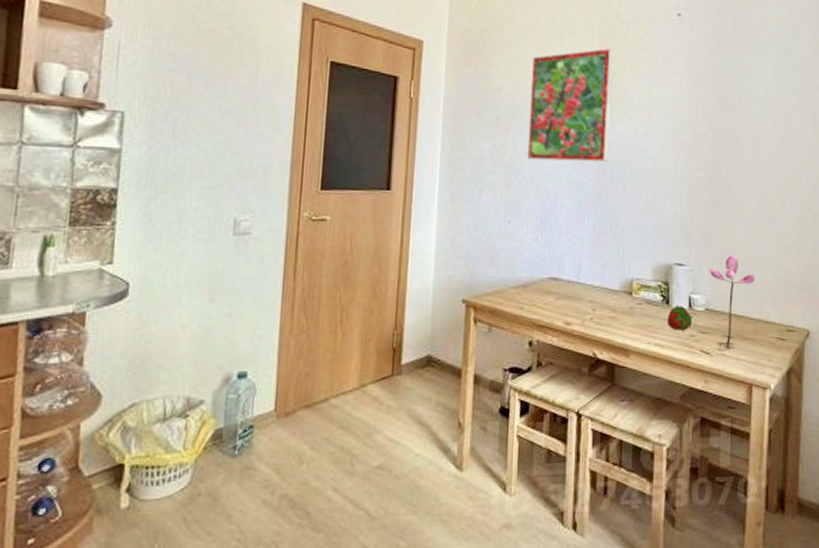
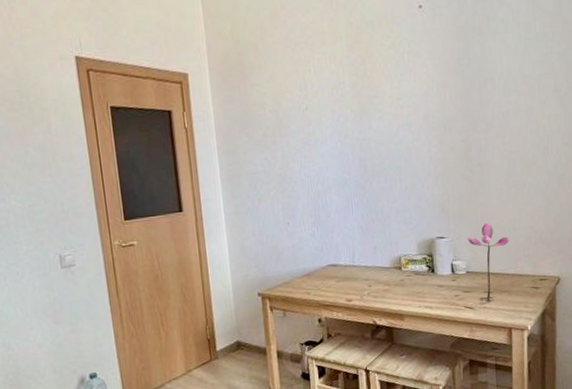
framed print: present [527,47,613,163] -> none [288,50,368,167]
fruit: present [667,305,693,331] -> none [434,272,456,293]

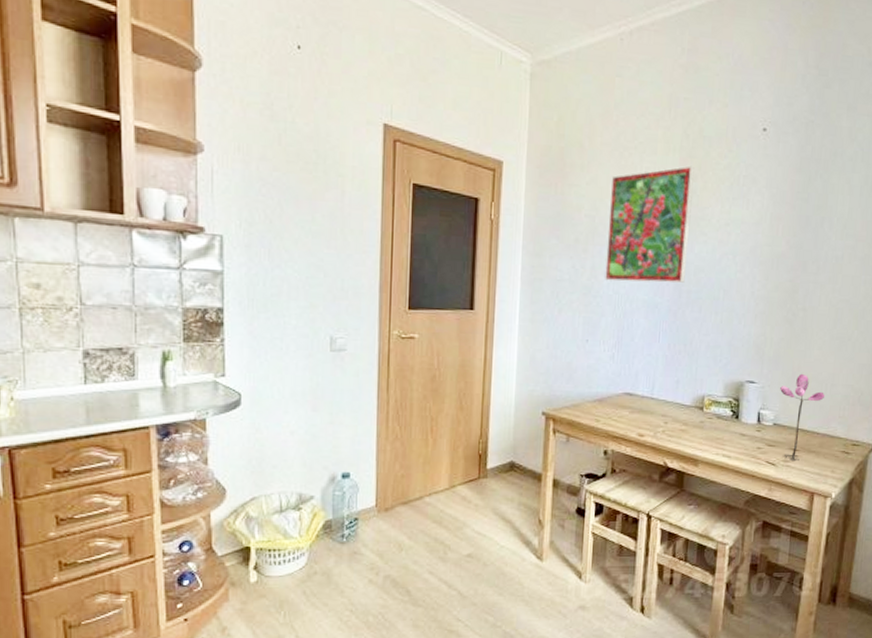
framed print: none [288,50,368,167] -> present [605,165,694,283]

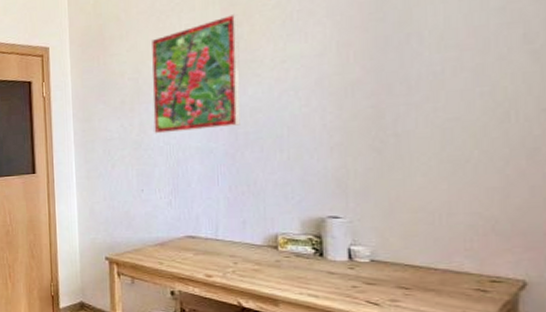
flower: present [780,373,826,460] -> none [374,204,441,300]

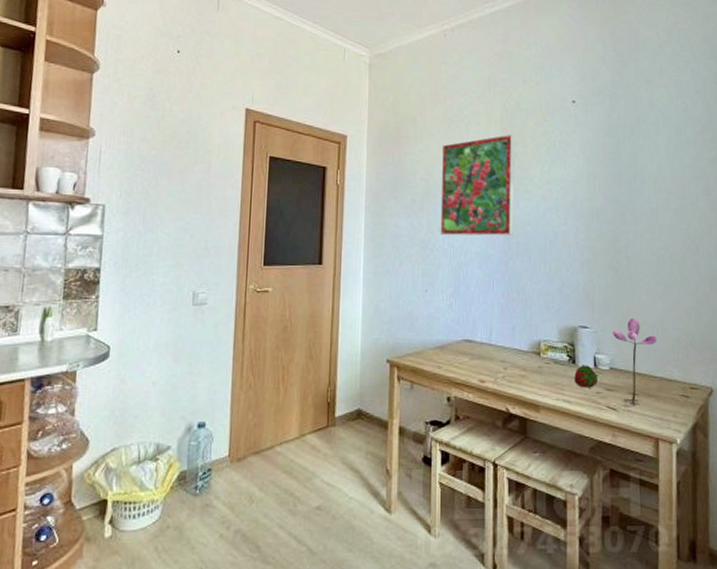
fruit: none [322,257,355,282] -> present [574,365,599,388]
flower: none [374,204,441,300] -> present [613,317,658,405]

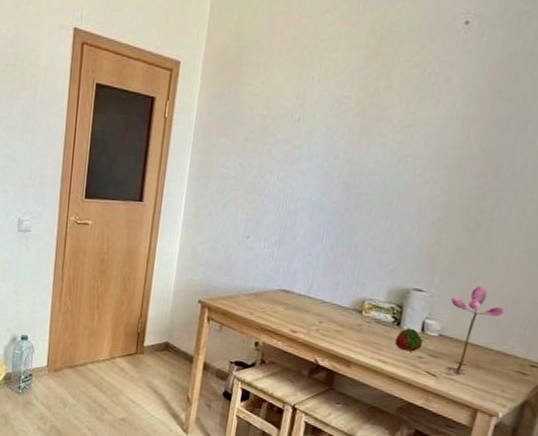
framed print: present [440,134,514,236] -> none [271,63,379,185]

